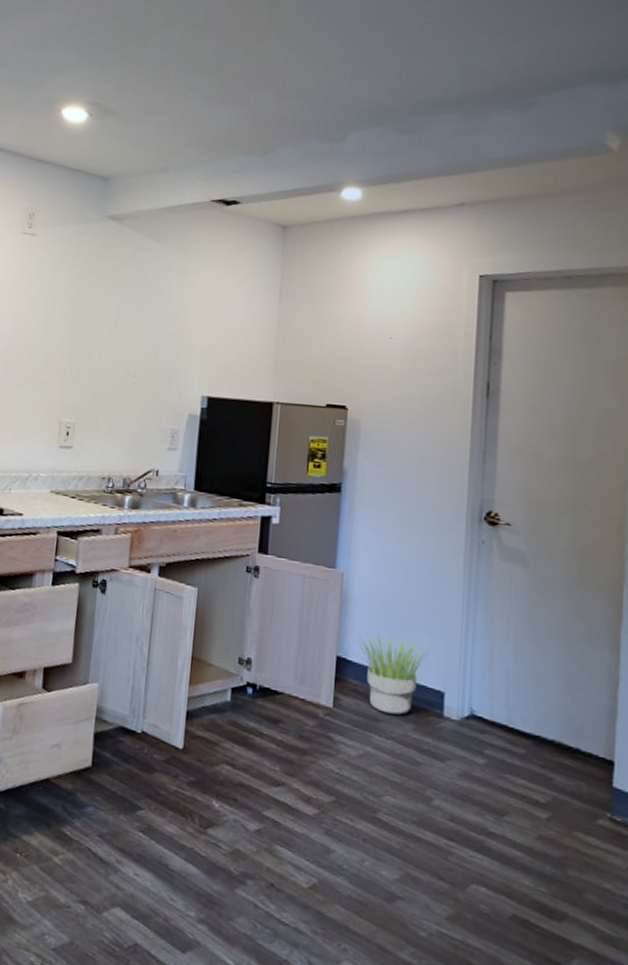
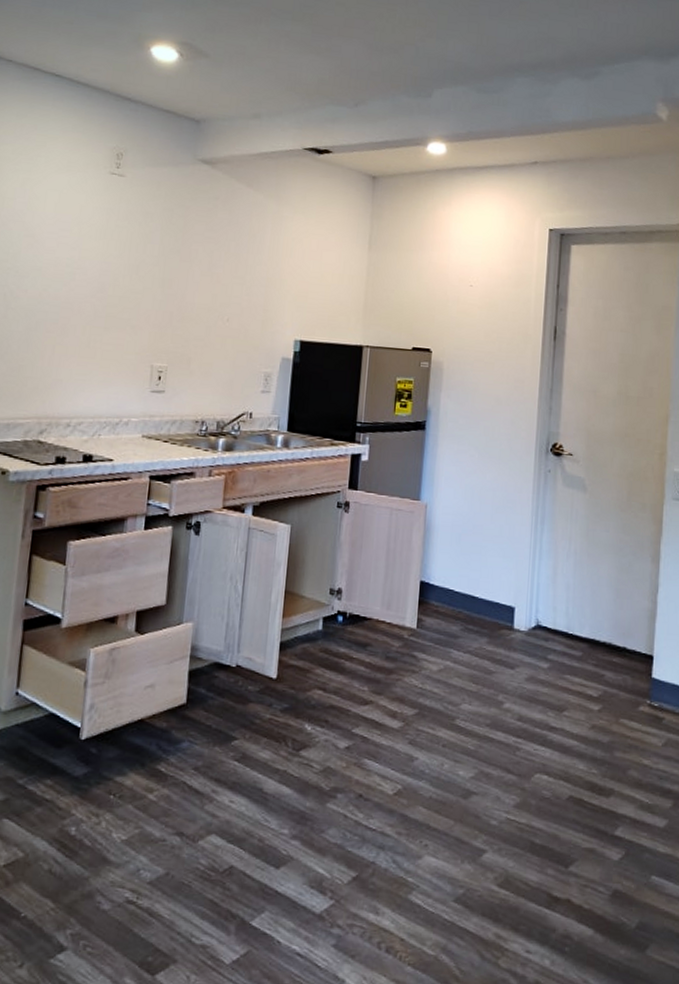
potted plant: present [357,631,429,715] -> none [439,557,502,631]

